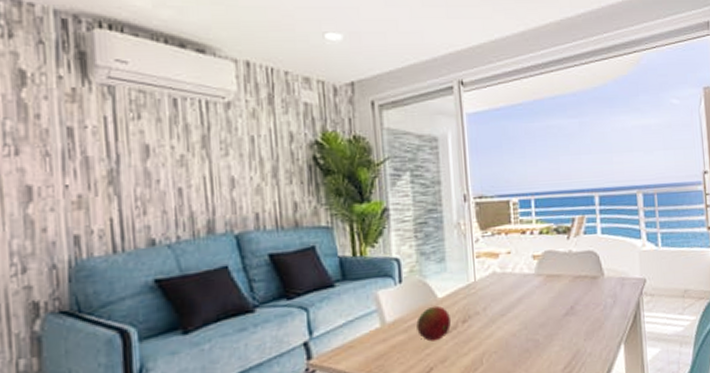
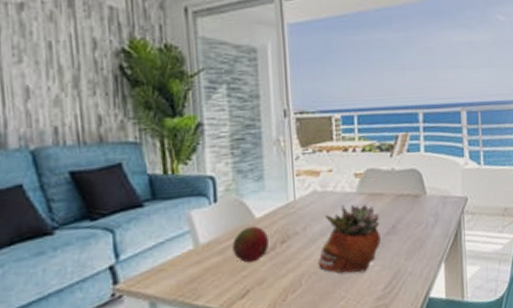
succulent planter: none [498,286,559,353] -> present [318,204,381,273]

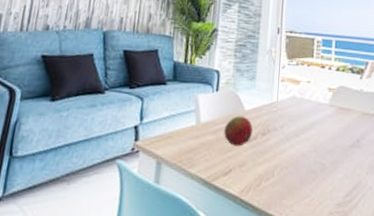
succulent planter: present [318,204,381,273] -> none [289,113,346,176]

